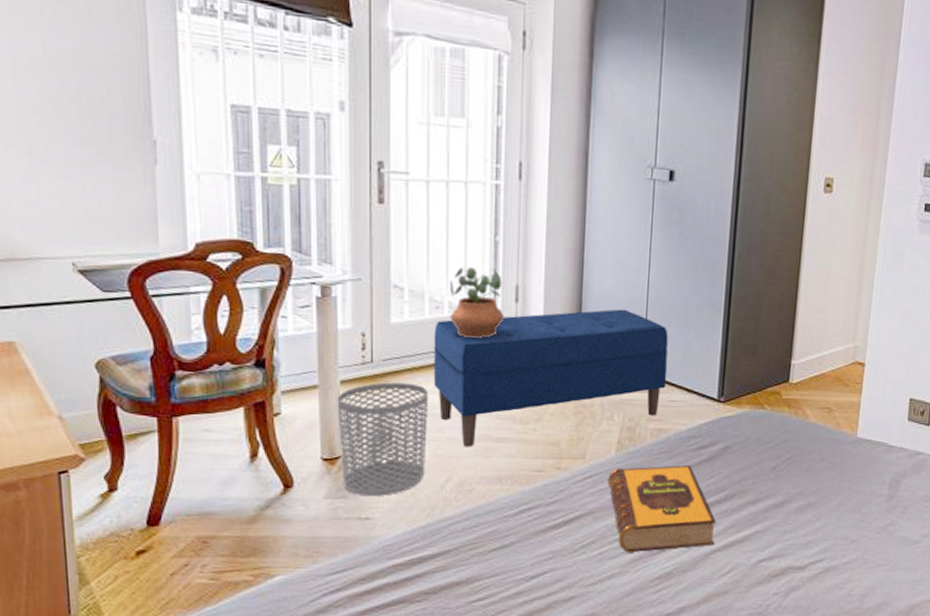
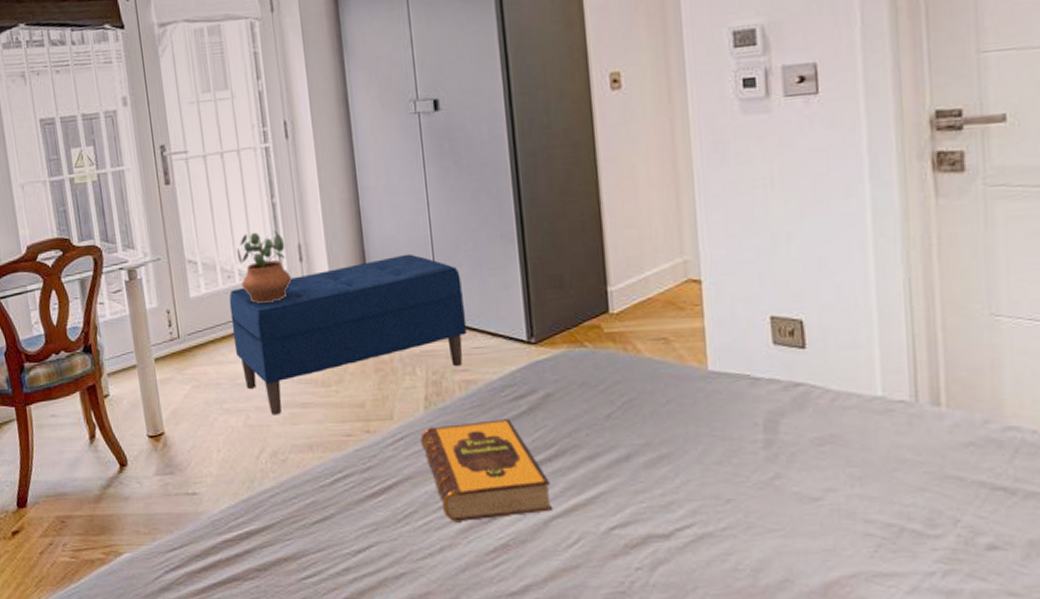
waste bin: present [337,382,428,497] -> none [153,355,240,472]

